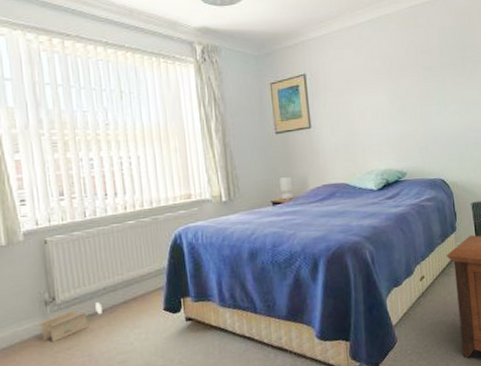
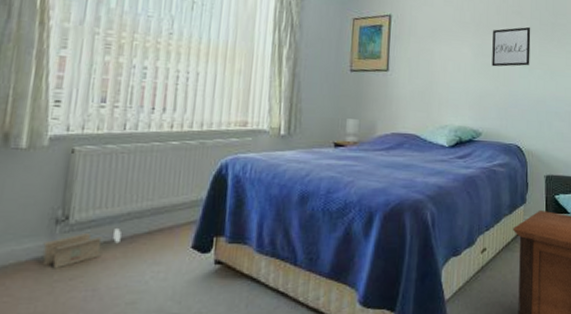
wall art: none [405,64,445,109] -> present [492,26,531,67]

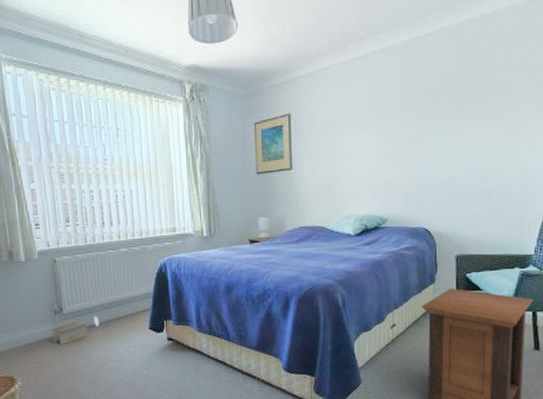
wall art: present [492,26,531,67] -> none [396,104,439,152]

